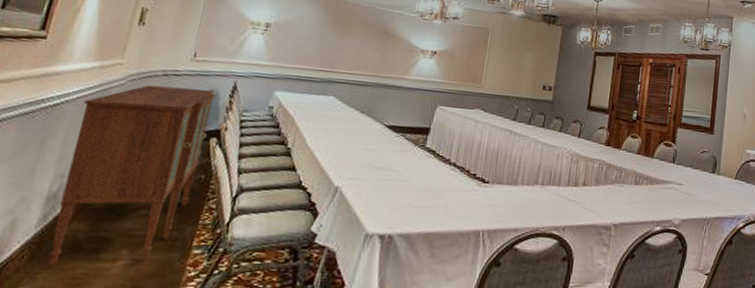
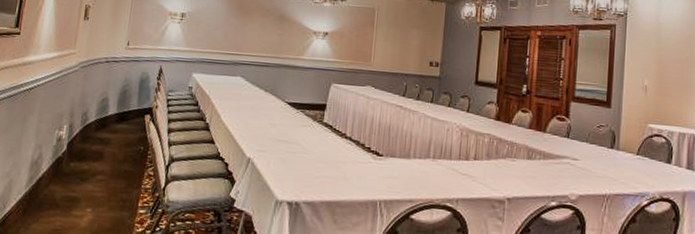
sideboard: present [48,85,216,266] -> none [36,70,147,219]

